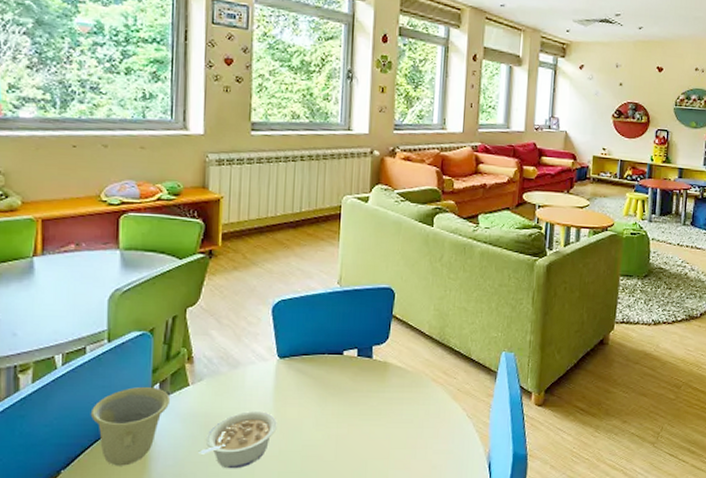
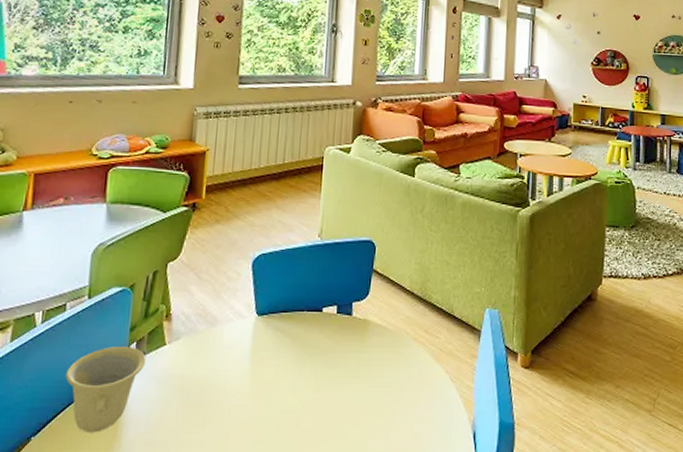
legume: present [197,411,277,469] -> none [170,373,253,437]

